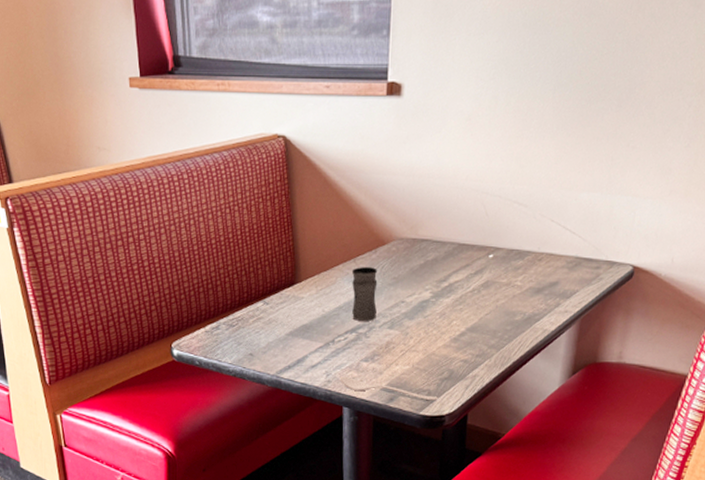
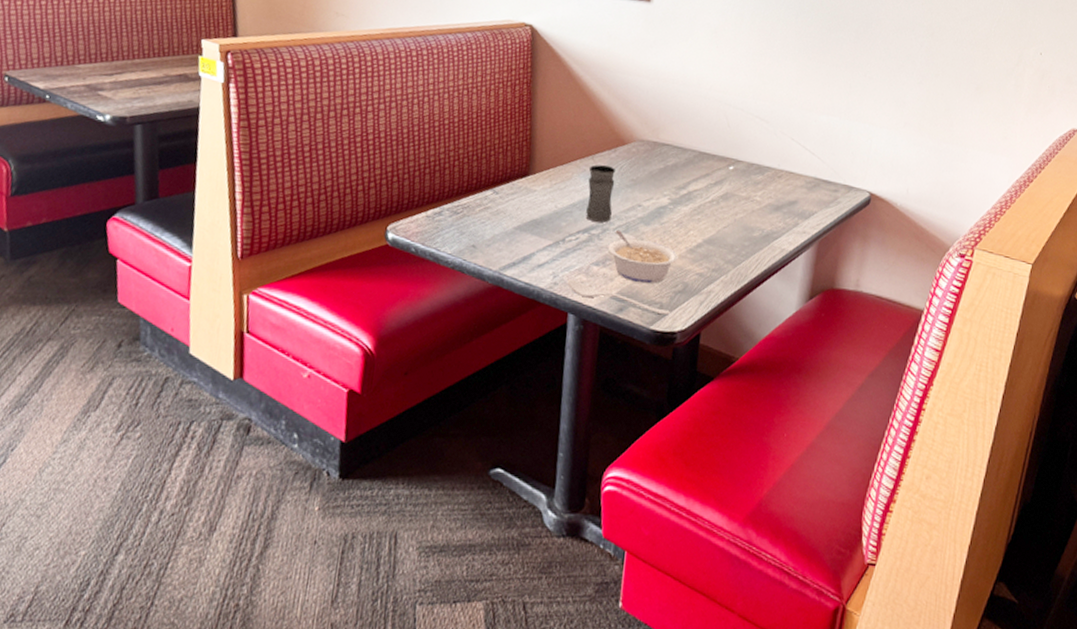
legume: none [375,326,443,374] -> present [608,229,678,284]

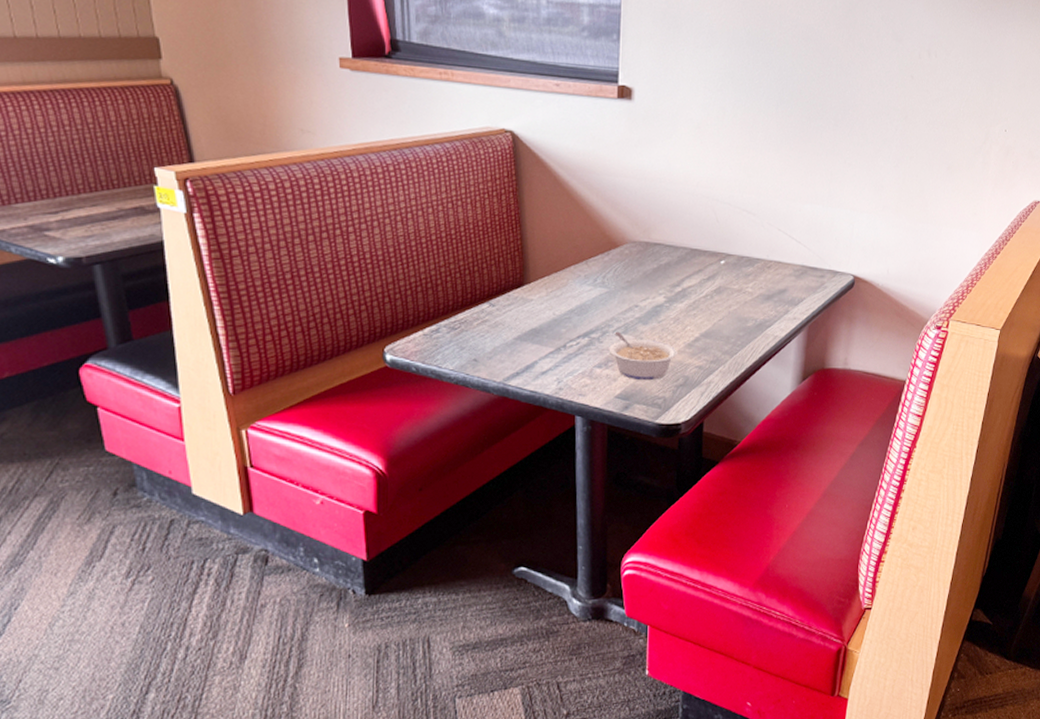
spoon: present [567,279,671,315] -> none [572,383,675,409]
jar: present [586,164,616,223] -> none [583,269,611,325]

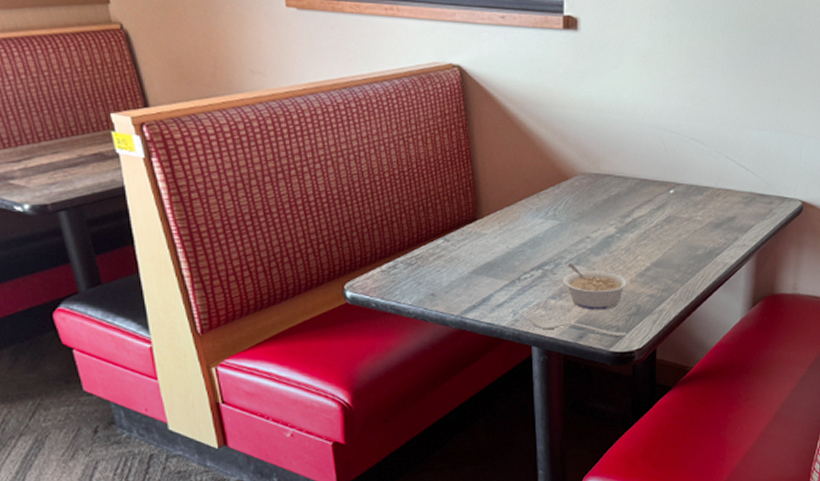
spoon: none [572,383,675,409] -> present [527,315,628,337]

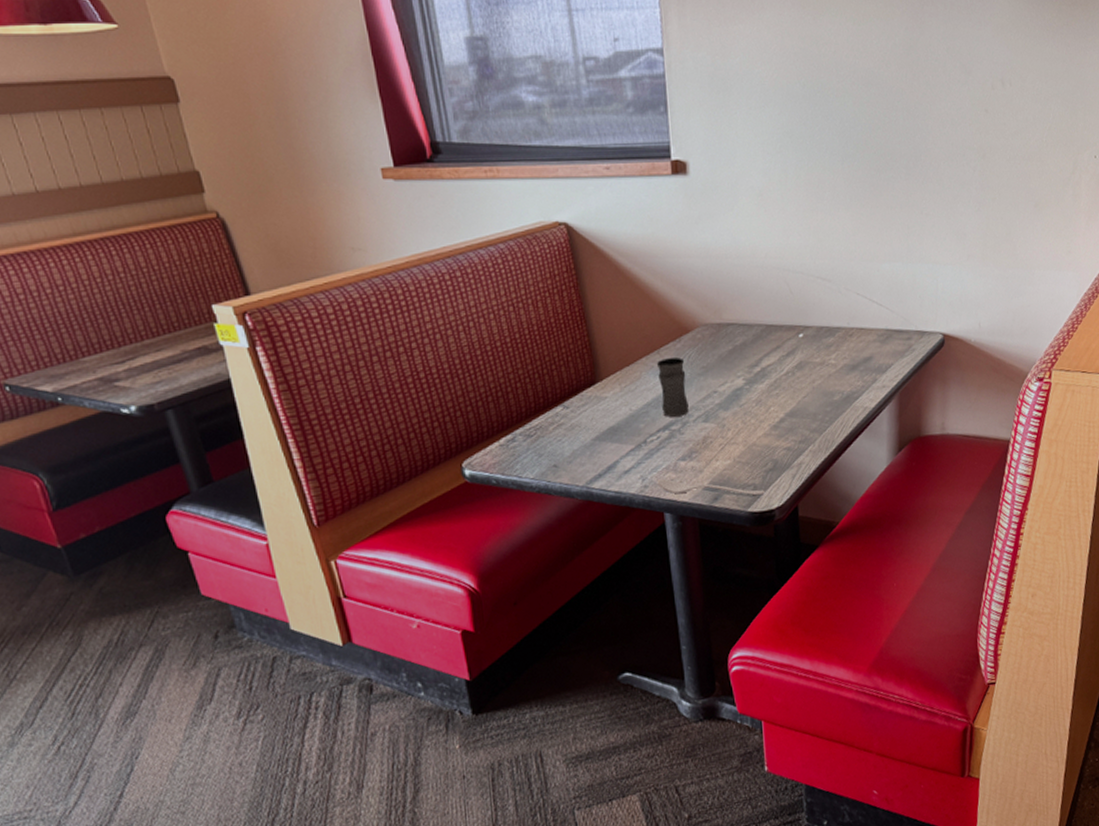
jar: none [535,202,563,257] -> present [656,357,690,417]
legume: present [562,263,629,311] -> none [691,420,763,469]

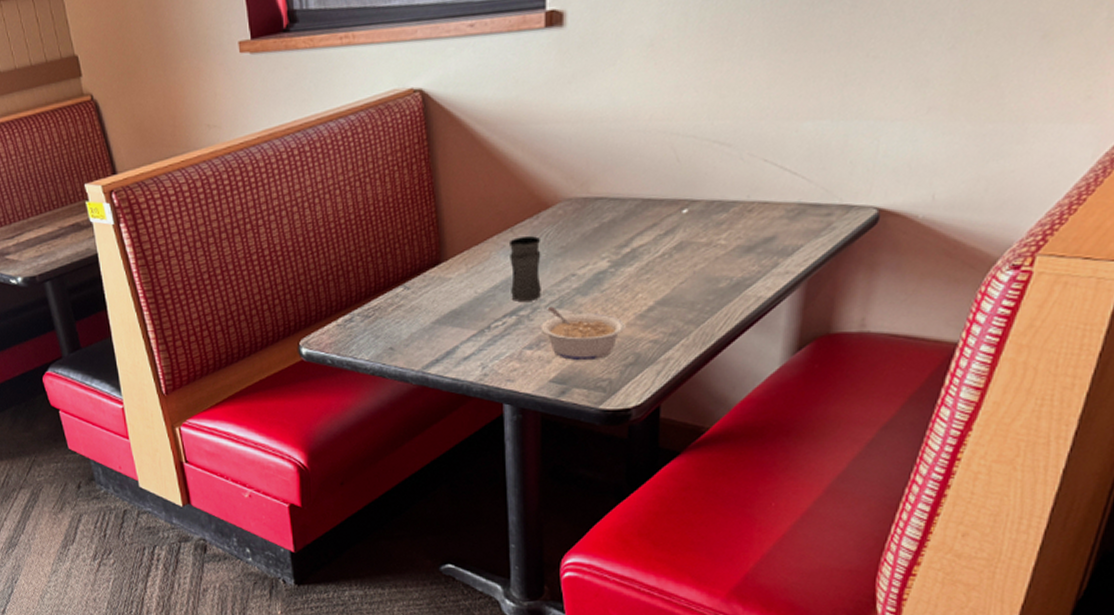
spoon: present [657,479,766,496] -> none [498,368,623,392]
legume: none [691,420,763,469] -> present [541,306,626,361]

